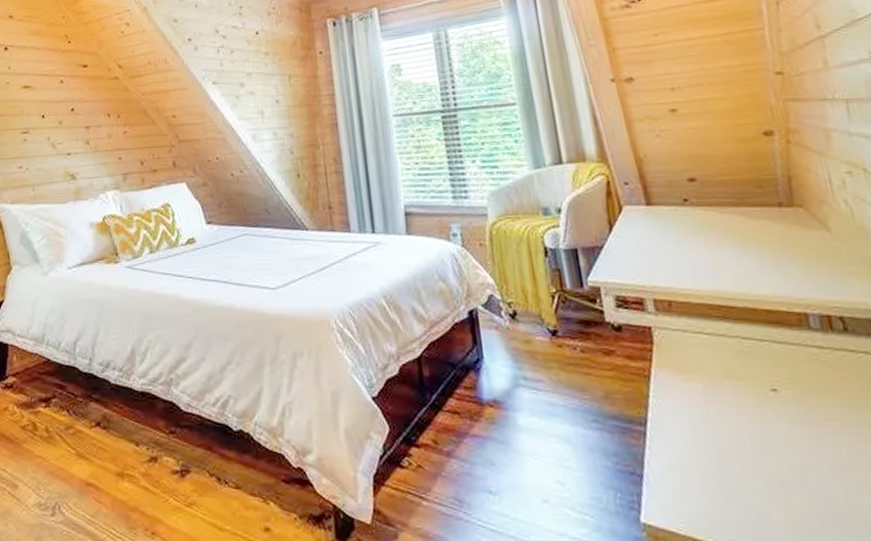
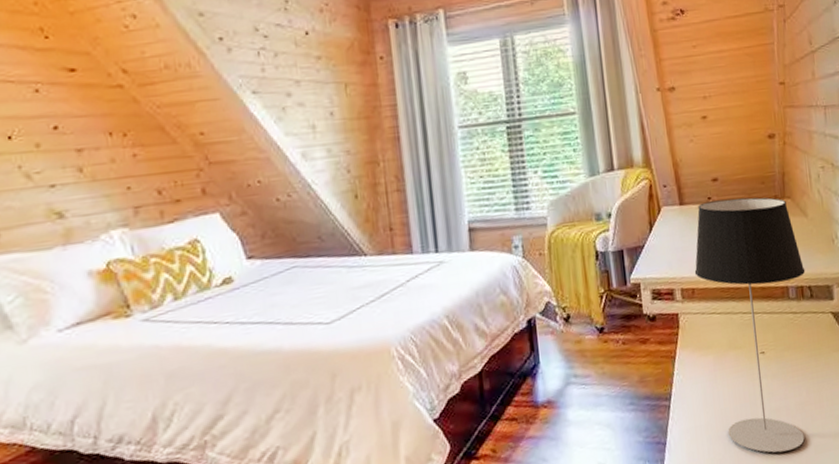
table lamp: none [670,202,850,522] -> present [694,197,806,453]

